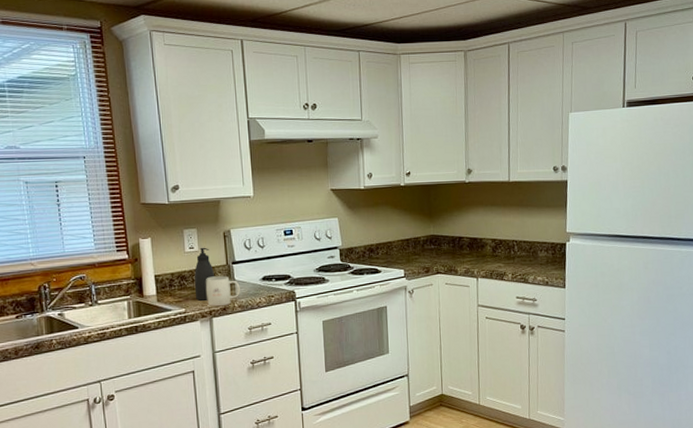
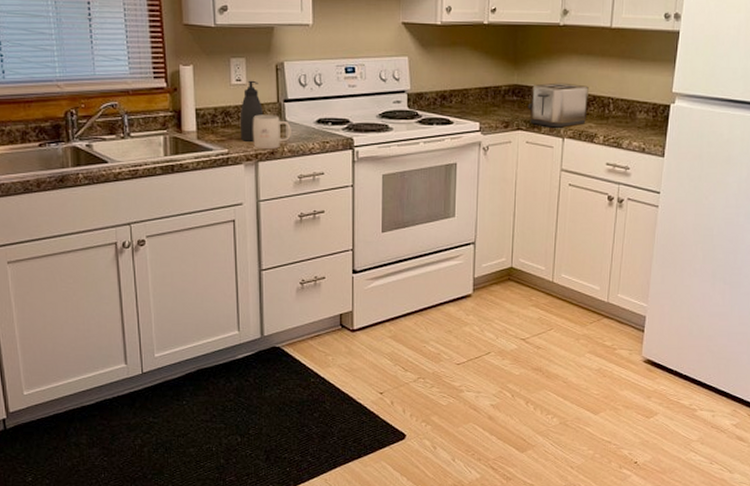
toaster: none [444,230,496,270] -> present [528,82,590,128]

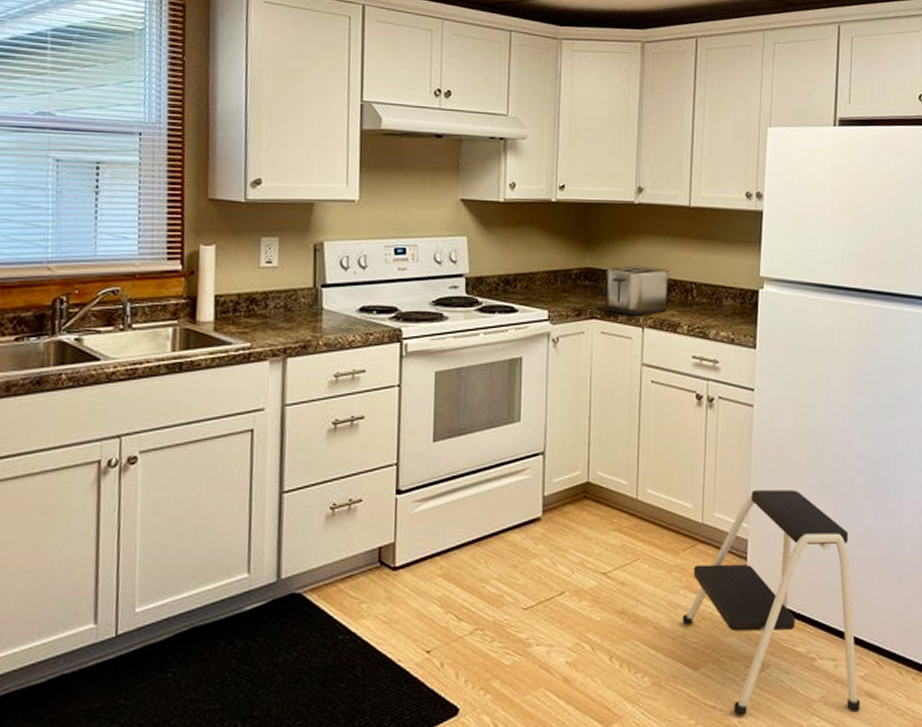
soap dispenser: present [239,80,264,141] -> none [266,262,297,333]
mug: present [252,114,291,150] -> none [281,302,329,343]
step stool: none [586,276,734,450] -> present [682,489,860,716]

